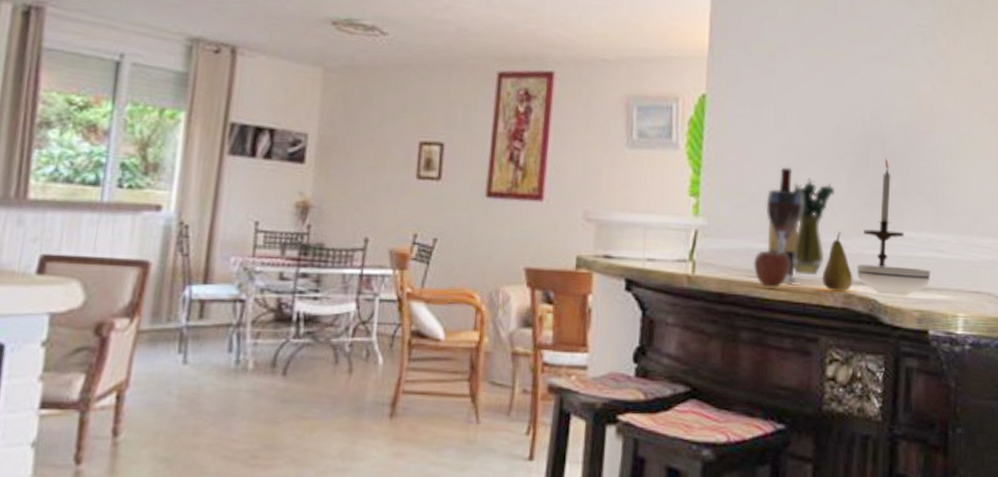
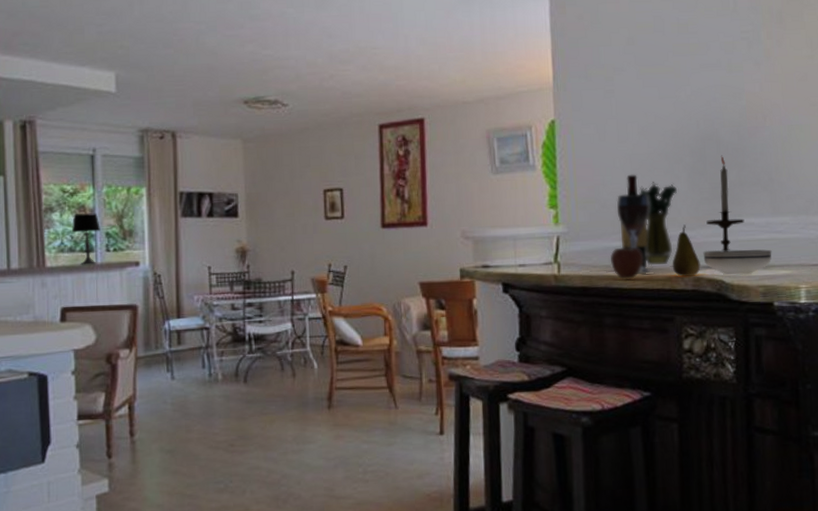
table lamp: none [73,133,115,204] -> present [72,212,100,266]

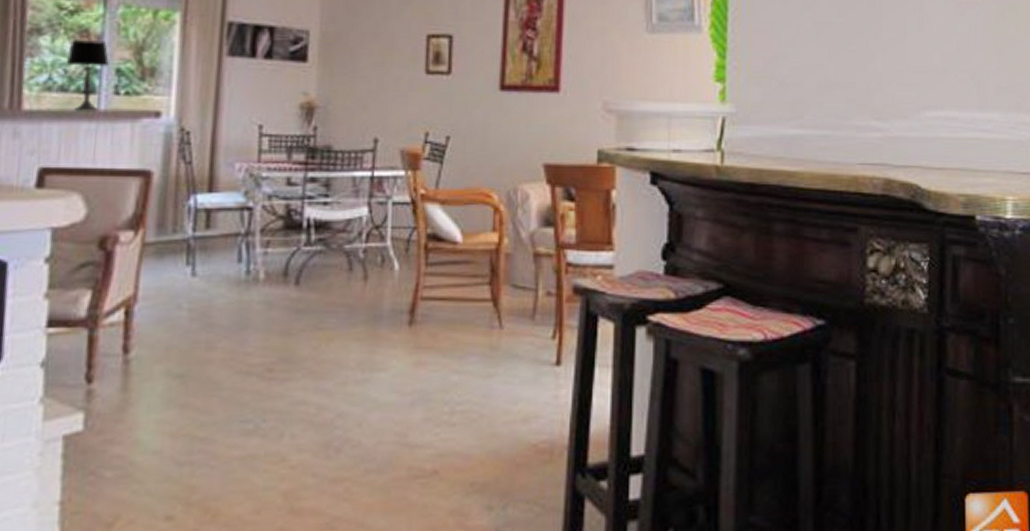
fruit: present [611,239,643,279] -> none [786,127,825,177]
cup: present [616,193,650,274] -> none [797,70,838,171]
wine bottle: present [621,174,648,268] -> none [801,47,833,164]
vase: present [638,181,678,266] -> none [824,57,871,162]
fruit: present [672,224,701,277] -> none [859,114,893,179]
bowl: present [703,249,772,275] -> none [897,148,977,180]
candlestick: present [706,155,745,251] -> none [902,33,947,150]

